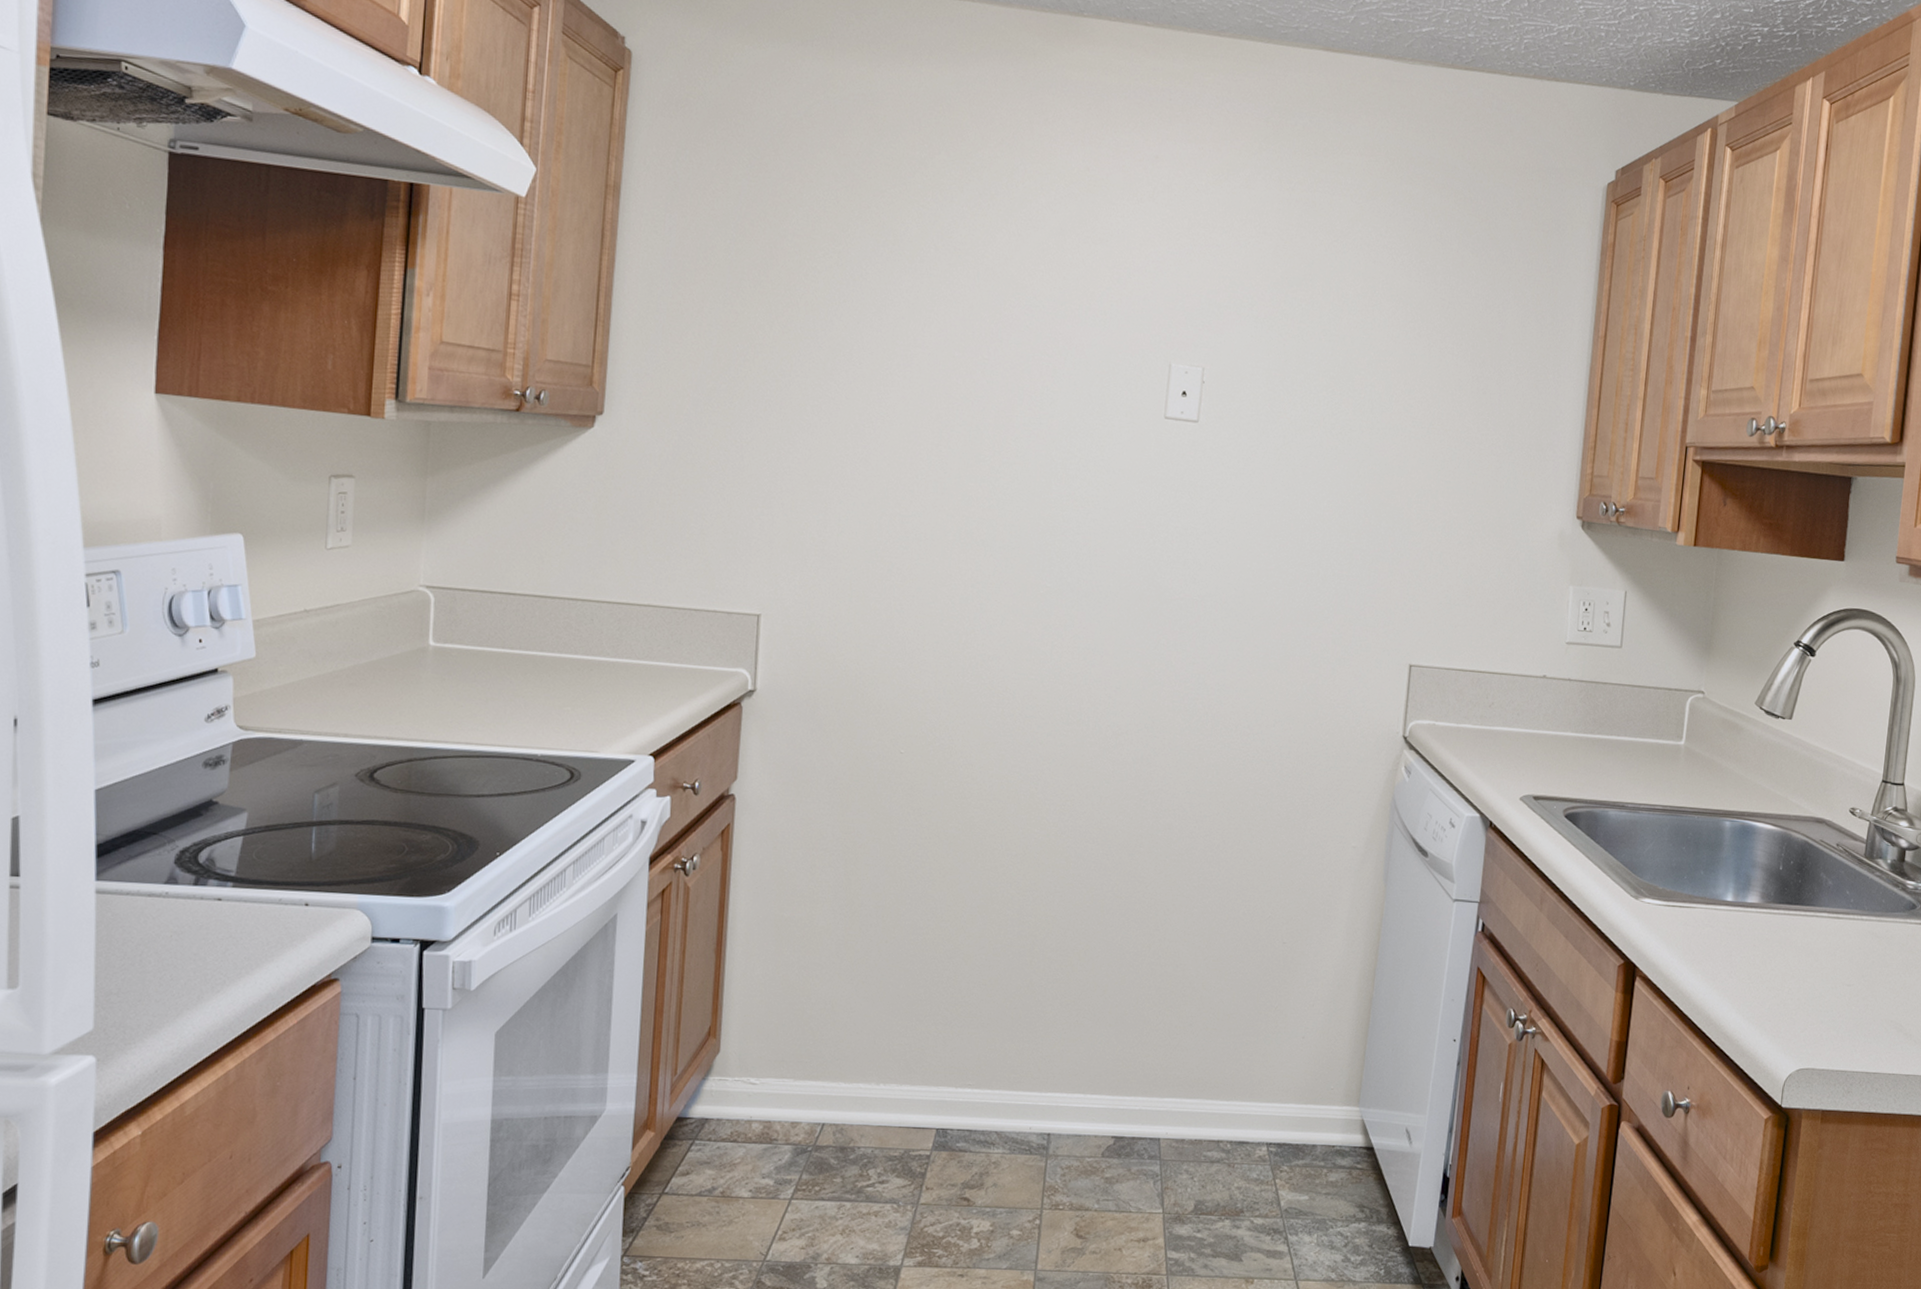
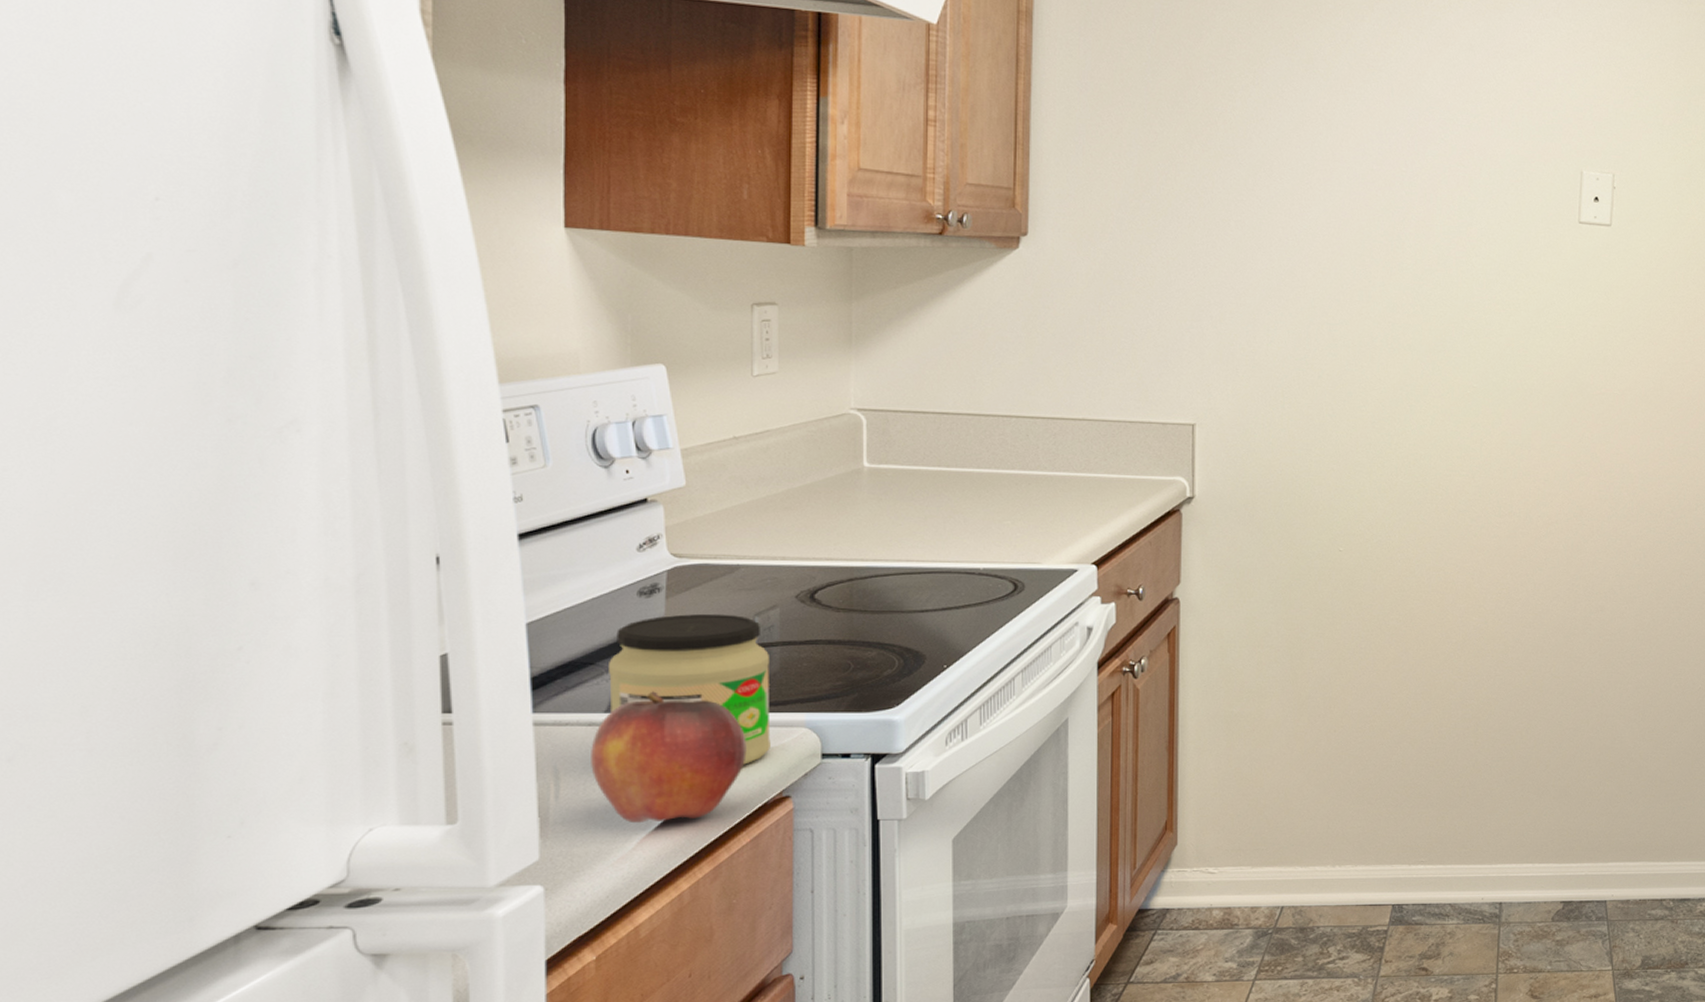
fruit: none [148,864,300,999] -> present [591,691,747,824]
jar: none [170,787,326,944] -> present [609,613,771,765]

